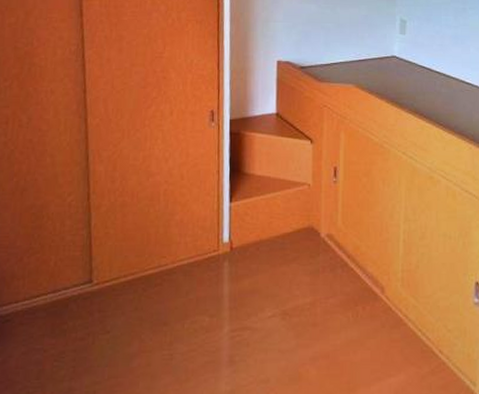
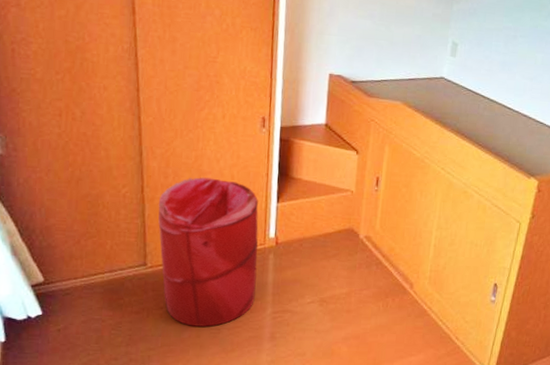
laundry hamper: none [105,179,212,352] -> present [158,177,259,327]

